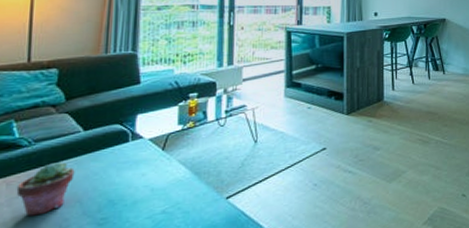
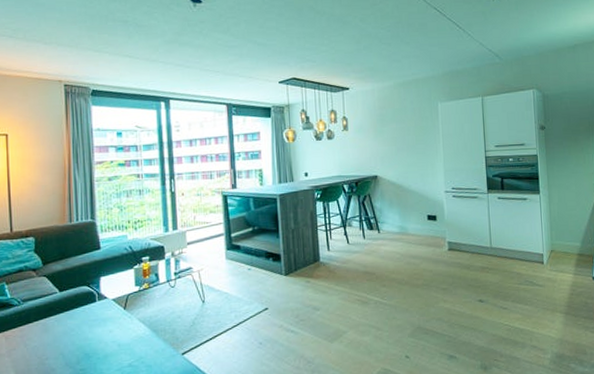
potted succulent: present [16,162,75,216] -> none [13,319,56,366]

